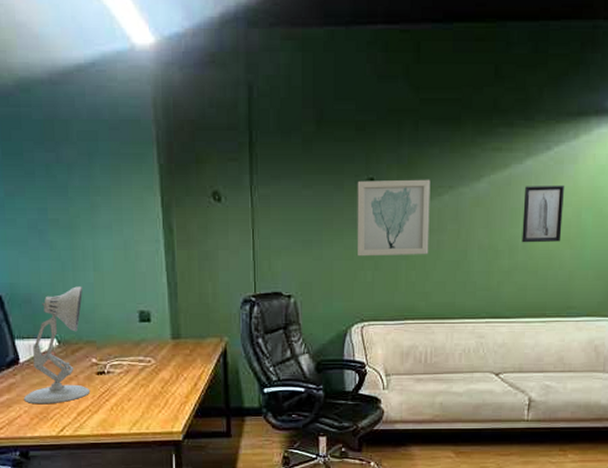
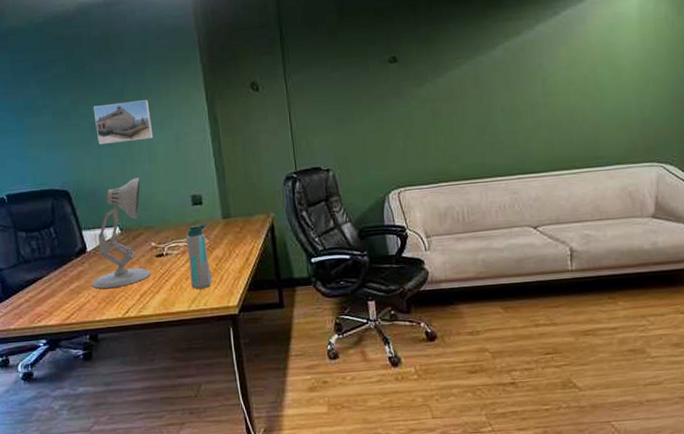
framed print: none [31,199,100,245] -> present [93,100,154,145]
water bottle: none [130,342,157,413] -> present [186,223,213,290]
wall art: present [357,179,431,257] -> none [381,52,455,128]
wall art: present [522,185,564,243] -> none [539,44,581,102]

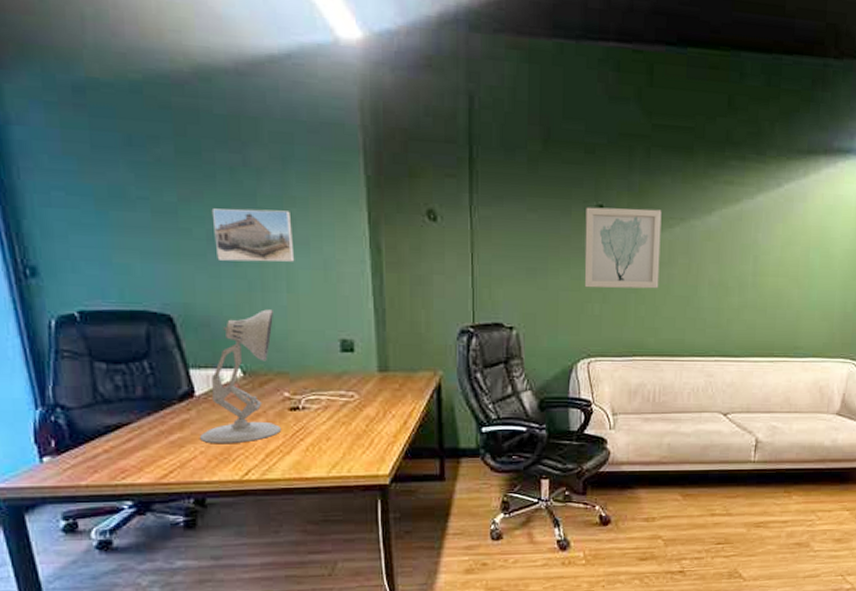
water bottle: present [186,223,213,290] -> none [330,374,360,454]
wall art: none [381,52,455,128] -> present [584,207,662,289]

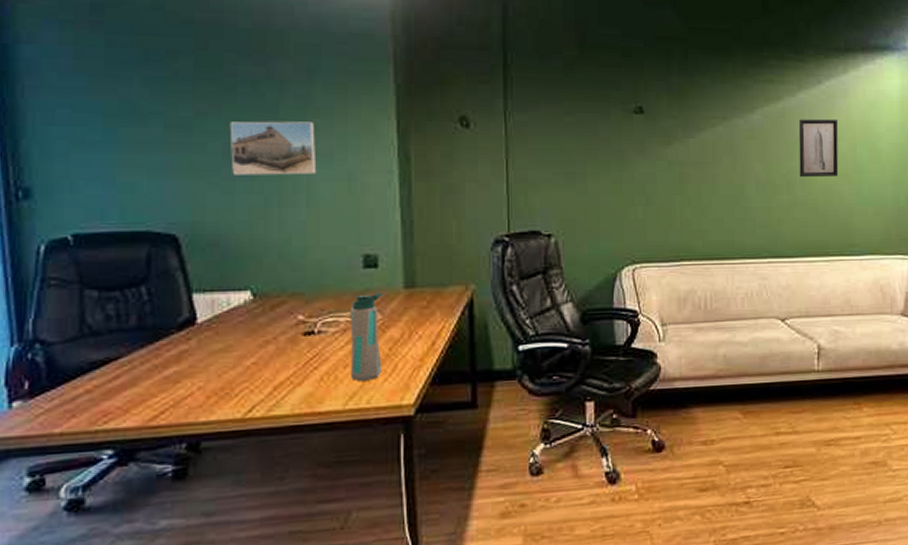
desk lamp: present [200,309,281,444] -> none [199,225,292,378]
water bottle: none [330,374,360,454] -> present [350,292,382,382]
wall art: present [584,207,662,289] -> none [625,109,704,191]
wall art: none [751,222,794,281] -> present [798,118,839,178]

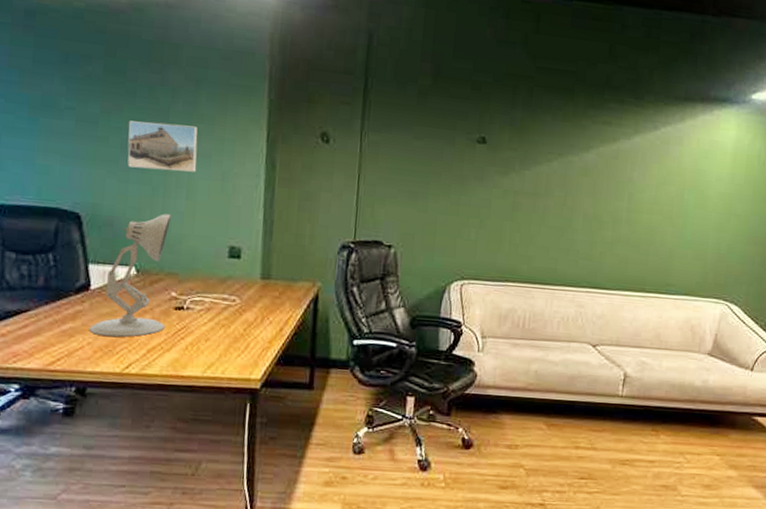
desk lamp: none [199,225,292,378] -> present [90,214,171,337]
water bottle: present [350,292,382,382] -> none [210,280,242,355]
wall art: present [798,118,839,178] -> none [626,161,669,219]

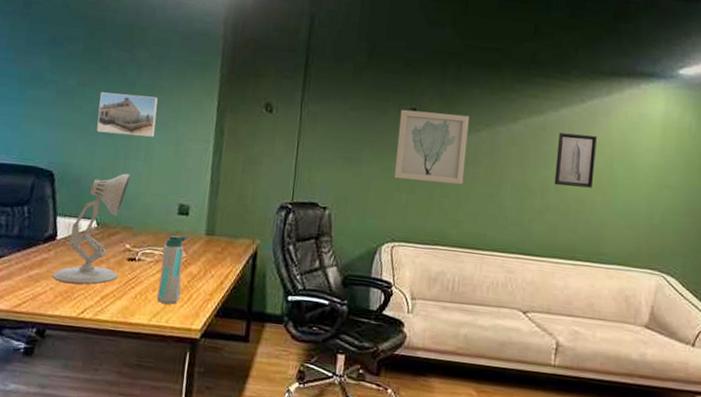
water bottle: none [210,280,242,355] -> present [157,235,189,305]
wall art: none [463,138,541,219] -> present [395,109,470,185]
wall art: none [626,161,669,219] -> present [554,132,597,188]

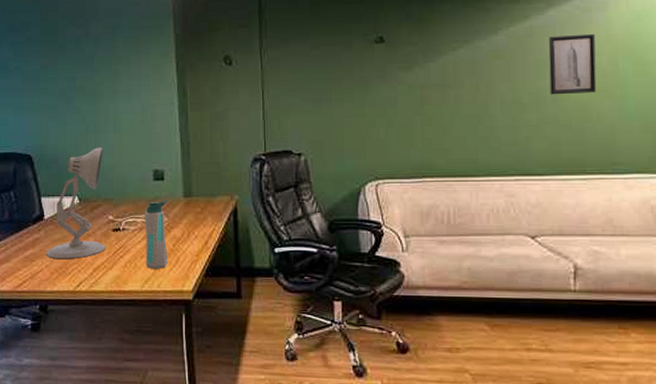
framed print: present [96,92,158,137] -> none [62,68,120,111]
wall art: present [395,109,470,185] -> none [366,35,446,114]

